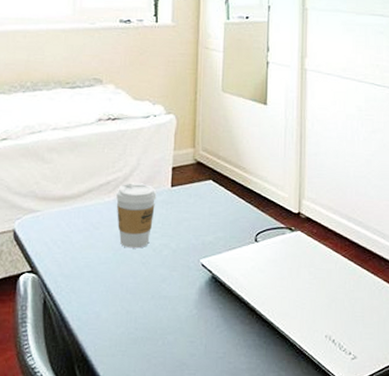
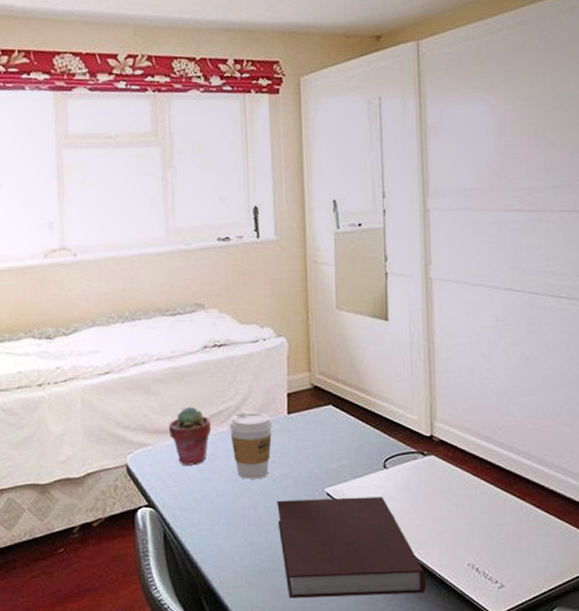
potted succulent: none [58,175,99,233] -> present [168,406,212,466]
notebook: none [155,268,287,368] -> present [277,497,426,599]

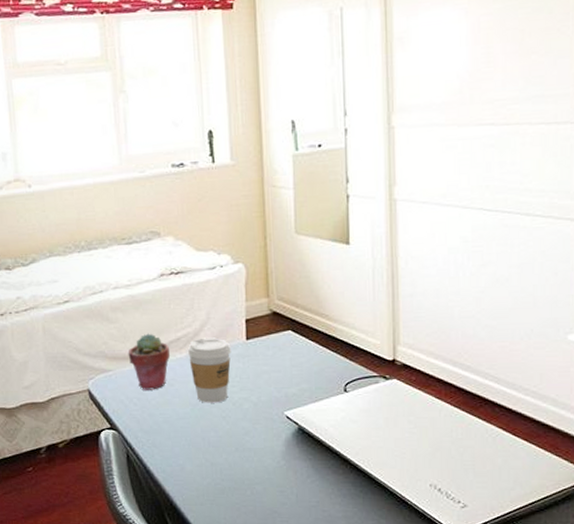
notebook: present [277,497,426,599] -> none [236,420,386,516]

